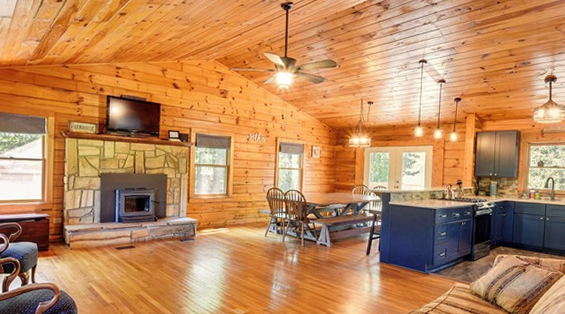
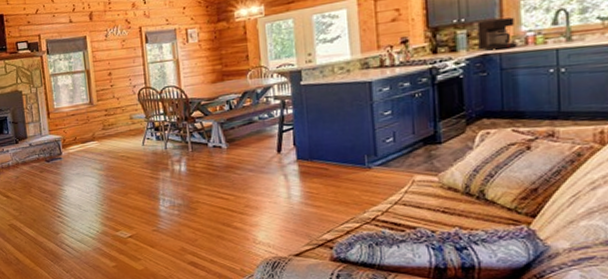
coffee maker: none [503,176,525,199] -> present [477,17,517,51]

